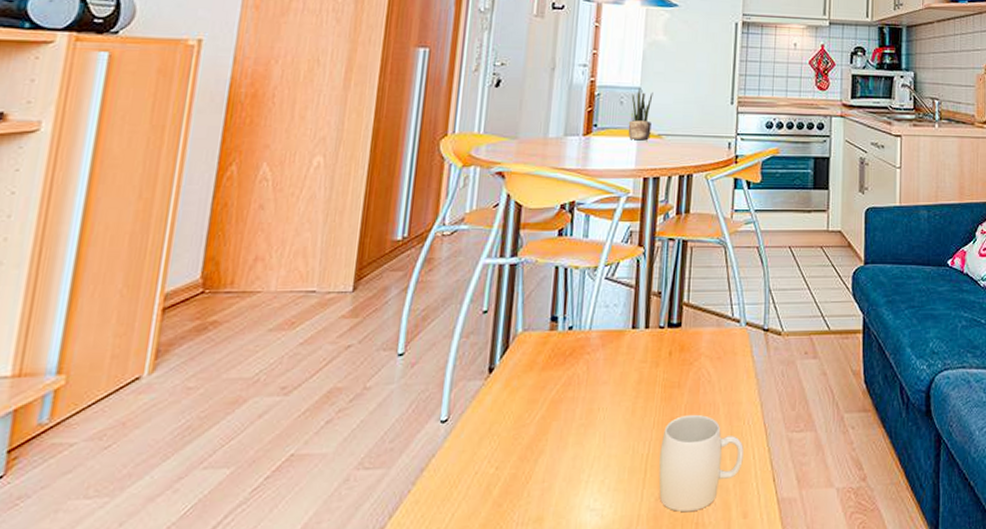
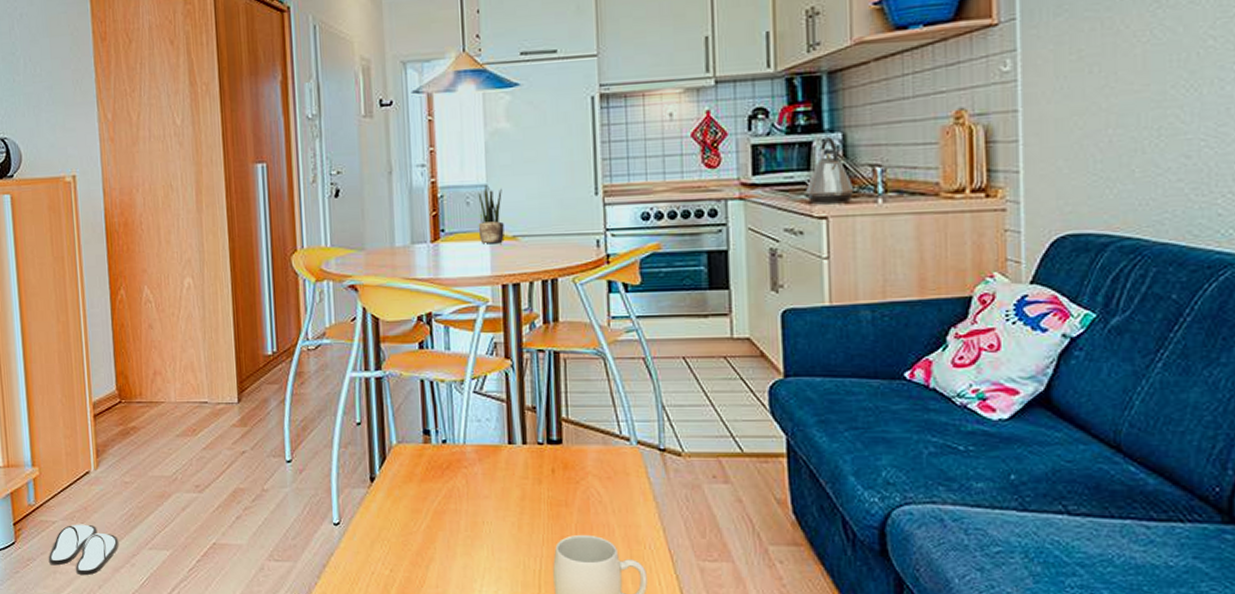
slippers: none [50,444,162,511] -> present [48,524,119,575]
kettle: none [888,74,920,126] -> present [806,137,855,205]

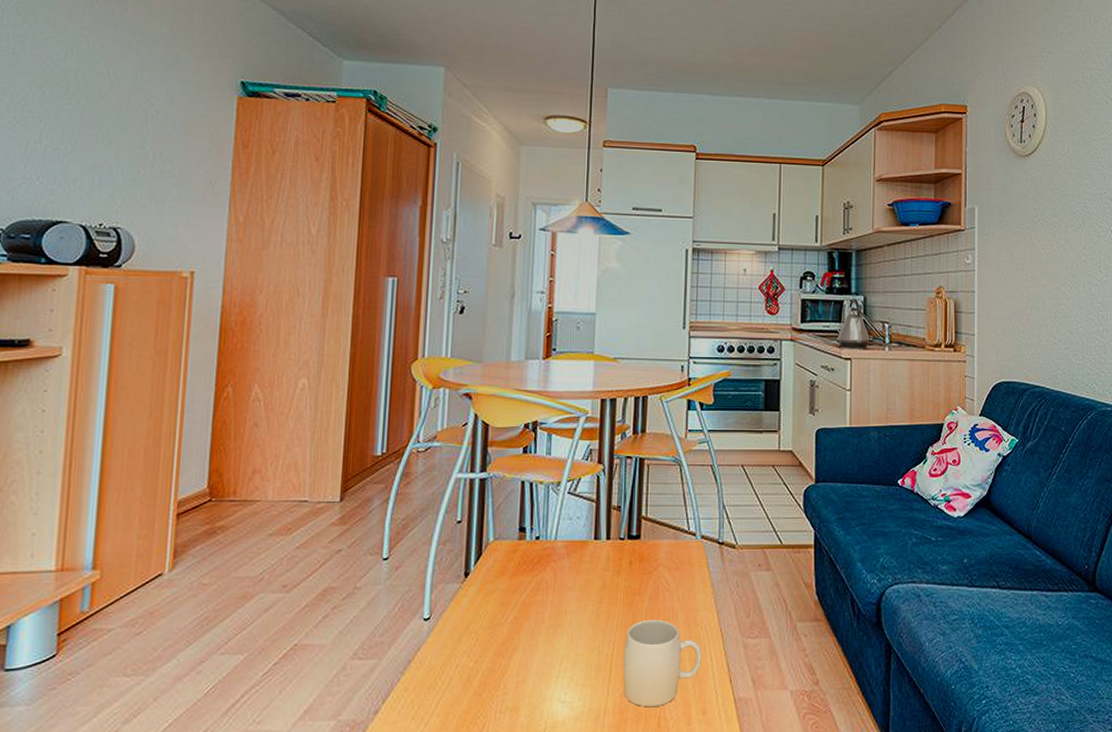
slippers: present [48,524,119,575] -> none [95,630,186,687]
potted plant: present [478,184,504,244] -> none [585,313,608,364]

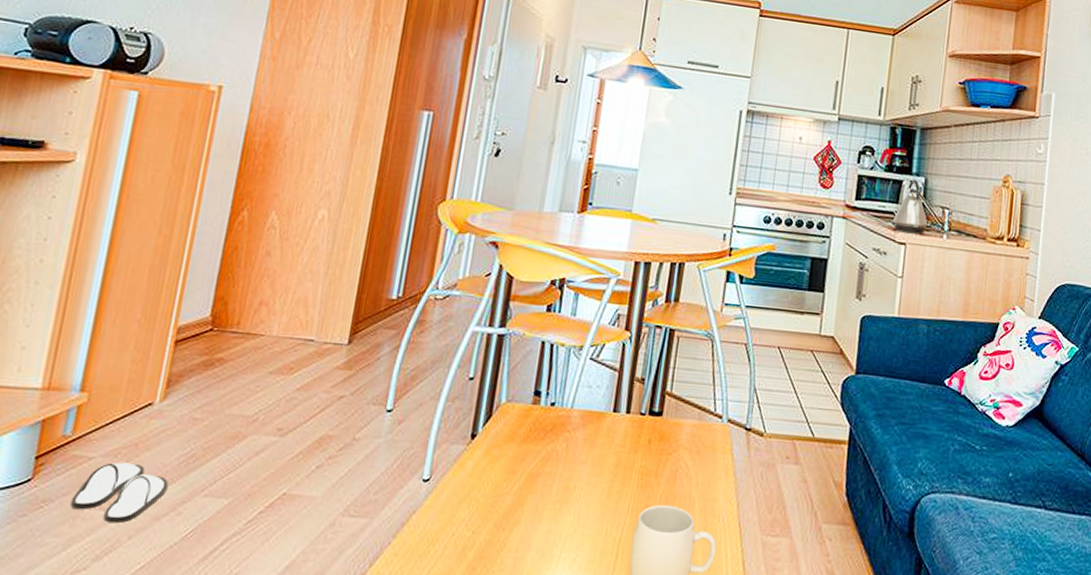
slippers: none [95,630,186,687] -> present [70,462,168,523]

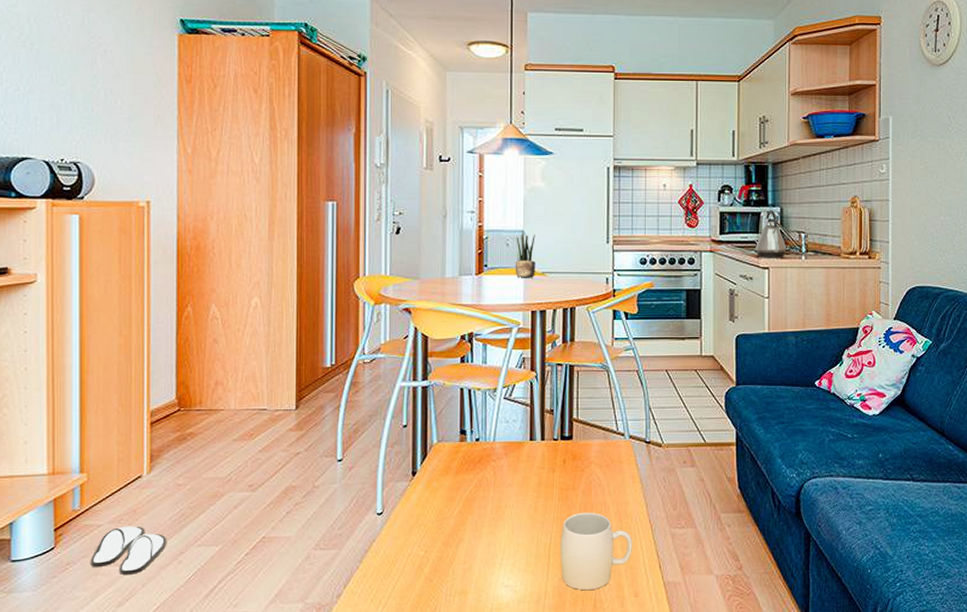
potted plant: none [622,168,651,224] -> present [515,230,535,278]

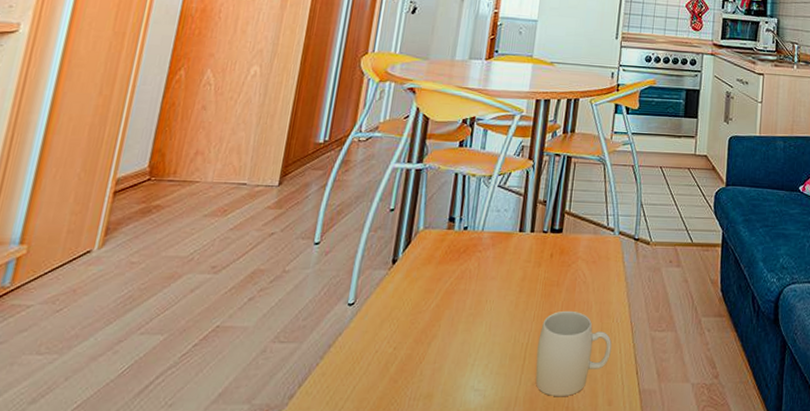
slippers: present [90,526,167,575] -> none [7,308,106,365]
potted plant: present [515,230,535,278] -> none [524,20,549,67]
kettle: present [756,210,787,258] -> none [753,20,781,66]

